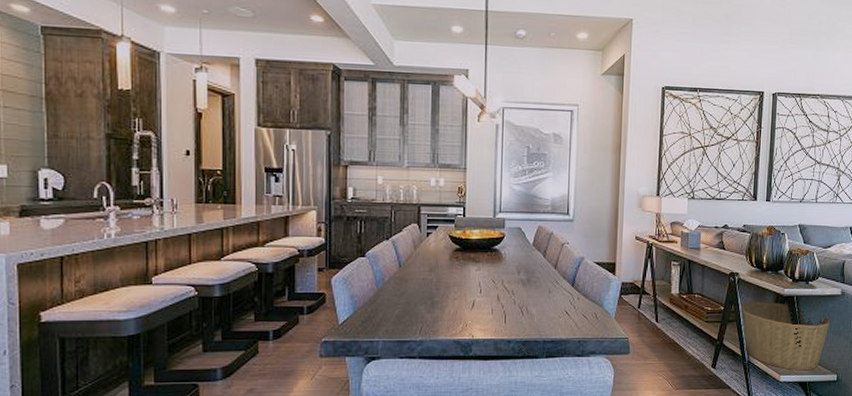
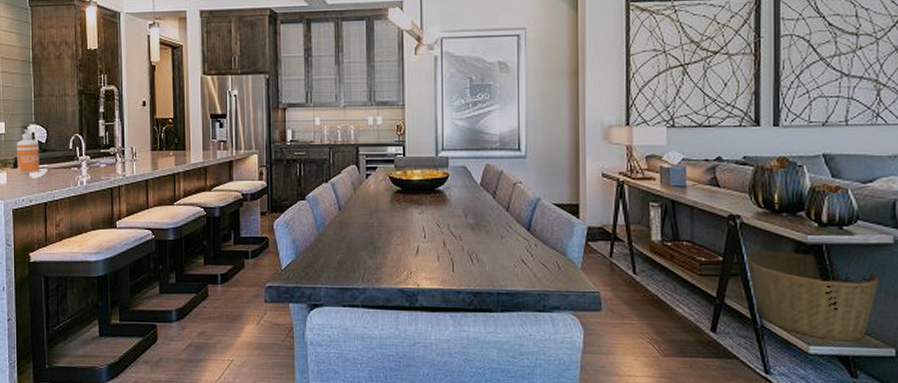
soap dispenser: none [22,174,54,225] -> present [16,129,40,174]

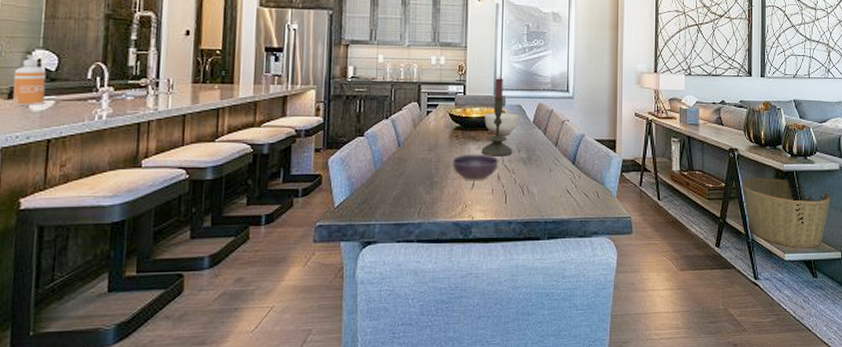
bowl: none [394,218,445,247] -> present [452,154,499,181]
candle: none [424,136,459,222] -> present [481,77,513,156]
bowl: none [426,175,465,200] -> present [484,113,519,136]

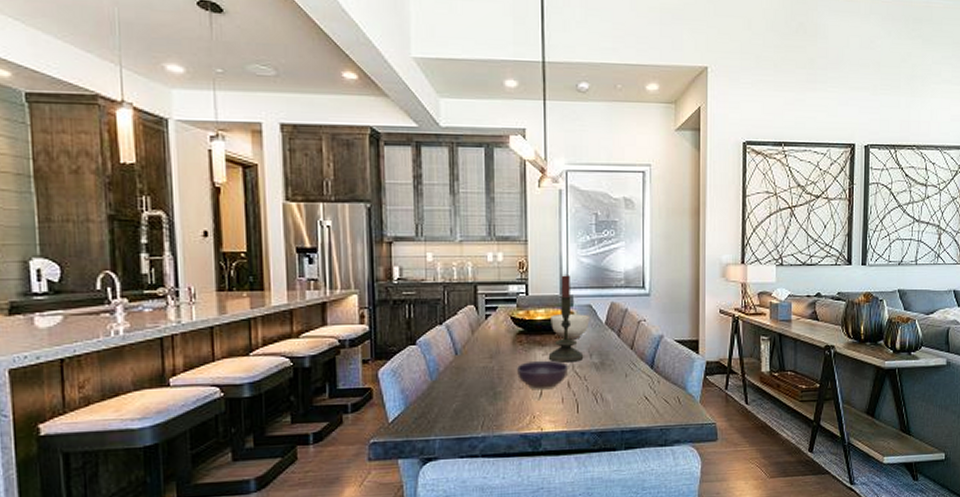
soap dispenser: present [13,55,46,107] -> none [11,264,51,323]
basket: present [741,177,831,249] -> none [838,376,936,451]

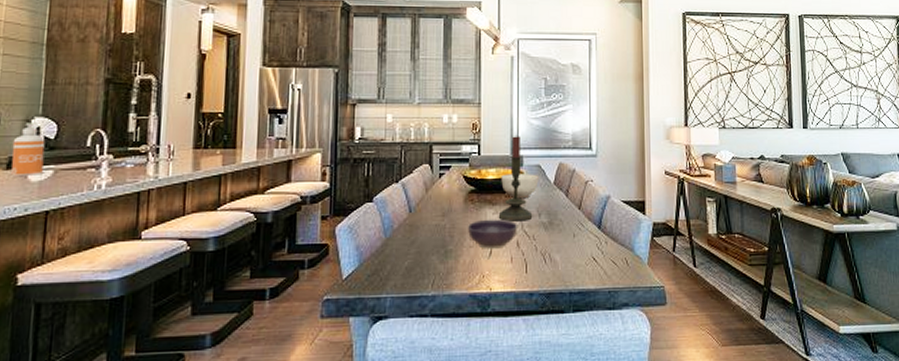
soap dispenser: none [11,264,51,323] -> present [11,123,45,177]

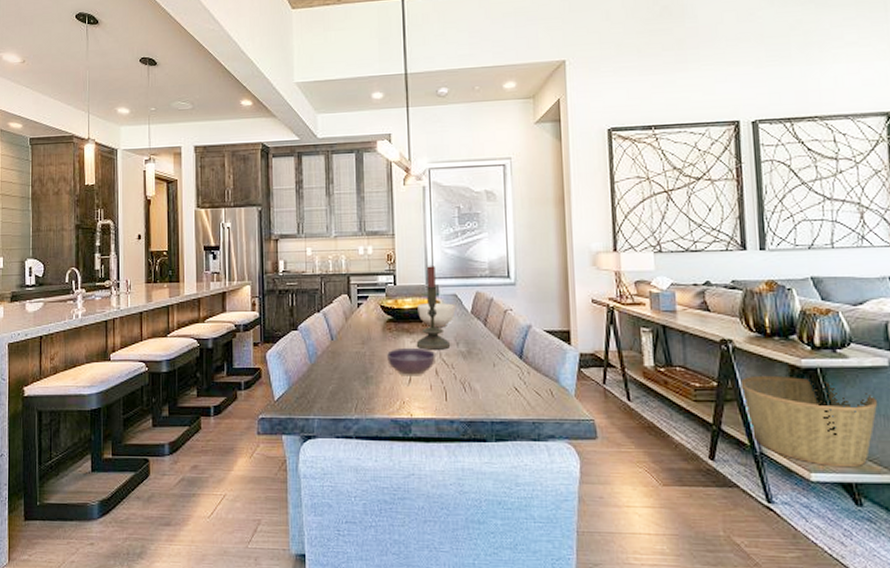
soap dispenser: present [11,123,45,177] -> none [13,264,36,308]
basket: none [786,240,889,320] -> present [740,375,878,468]

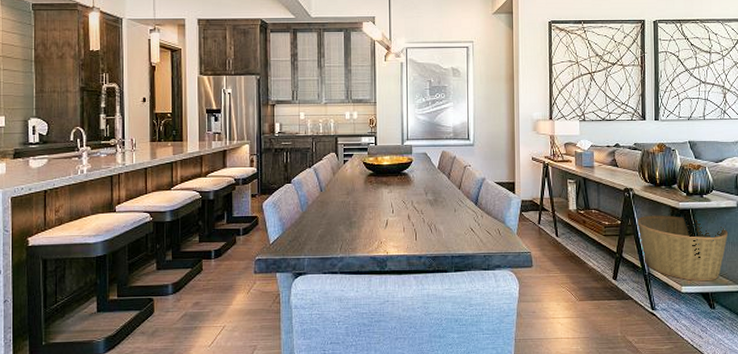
bowl: present [386,347,437,376] -> none [367,197,409,221]
candle: present [416,264,451,350] -> none [392,128,421,199]
bowl: present [417,303,456,328] -> none [394,160,425,181]

